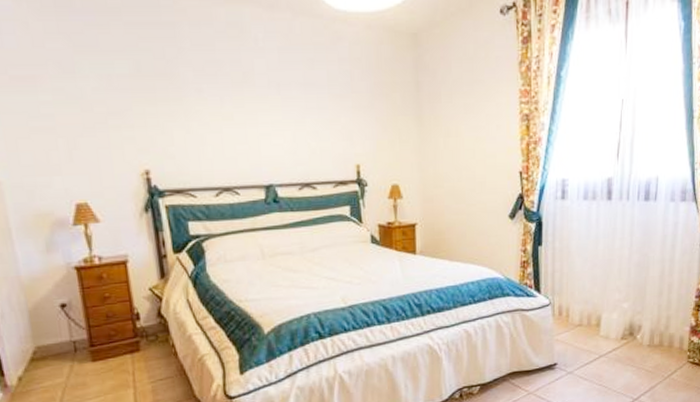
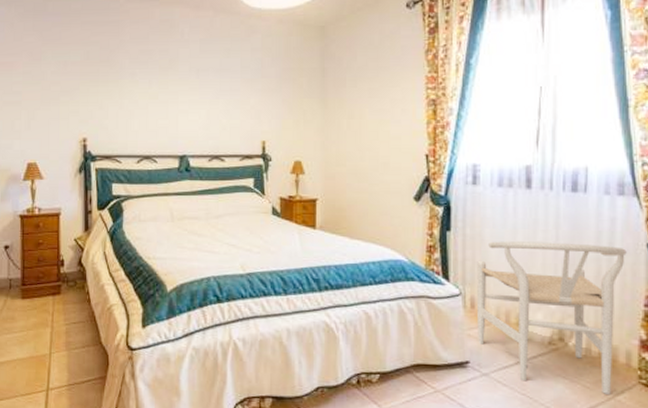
chair: none [564,247,685,375] -> present [477,241,627,394]

